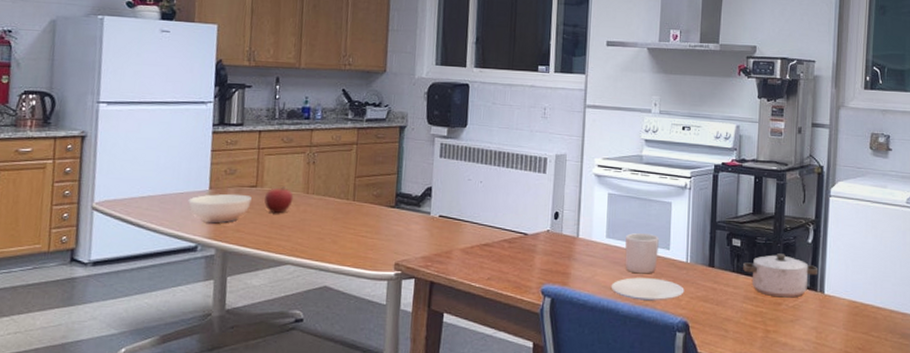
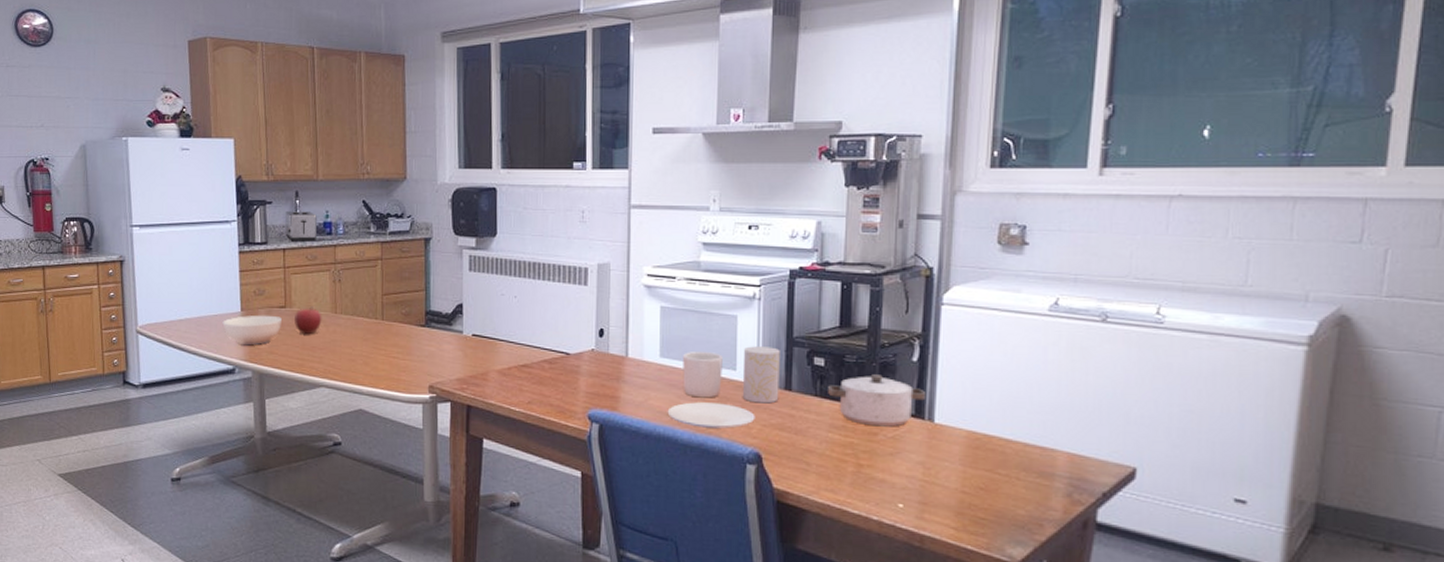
toaster: none [262,95,296,125] -> present [285,211,317,242]
cup: none [674,229,706,279] -> present [742,346,780,404]

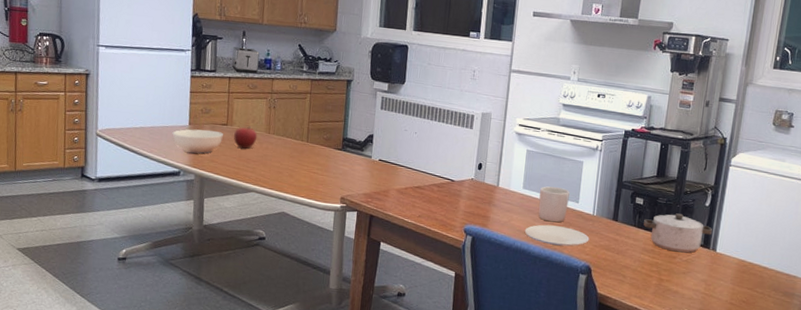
cup: present [742,346,780,404] -> none [581,185,612,230]

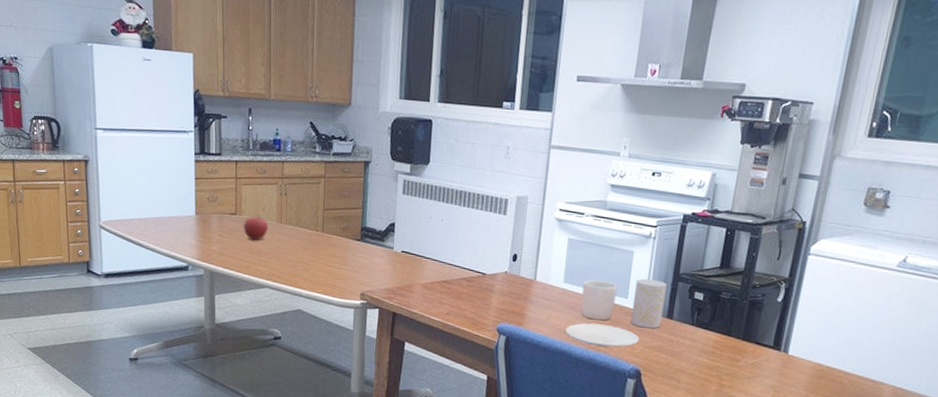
bowl: present [172,129,224,154] -> none [178,219,233,246]
toaster: present [231,47,260,74] -> none [238,126,268,157]
cup: none [581,185,612,230] -> present [630,278,667,329]
cooking pot: present [644,213,713,253] -> none [703,310,785,356]

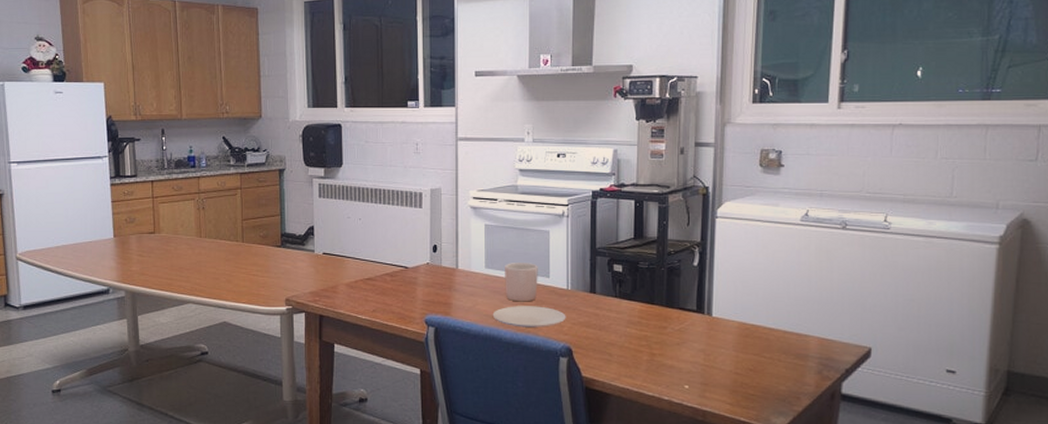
fruit: present [243,215,269,240] -> none [163,232,188,256]
cup: present [630,278,667,329] -> none [555,257,586,305]

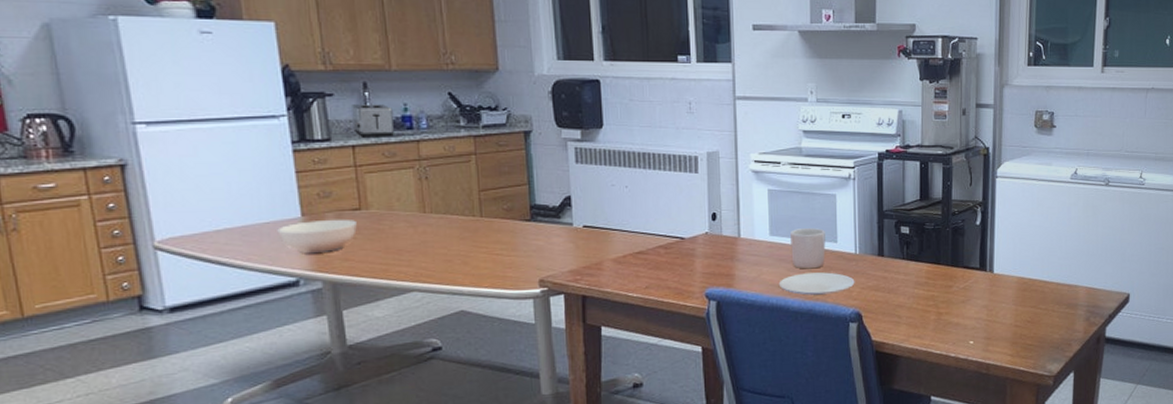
bowl: none [97,240,152,268] -> present [277,219,358,254]
toaster: none [153,147,181,174] -> present [352,104,394,137]

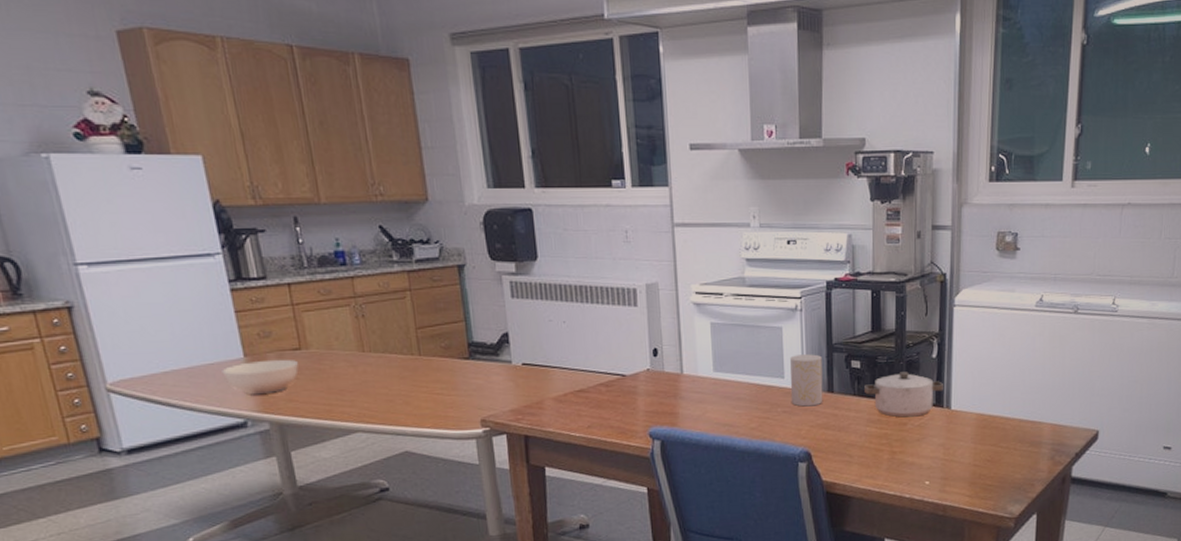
toaster: present [352,104,394,137] -> none [284,240,328,275]
plate: present [778,272,855,295] -> none [724,409,804,434]
mug: present [790,228,826,269] -> none [735,363,772,407]
cup: none [842,220,874,270] -> present [790,354,823,407]
cooking pot: none [913,237,988,280] -> present [864,372,944,418]

